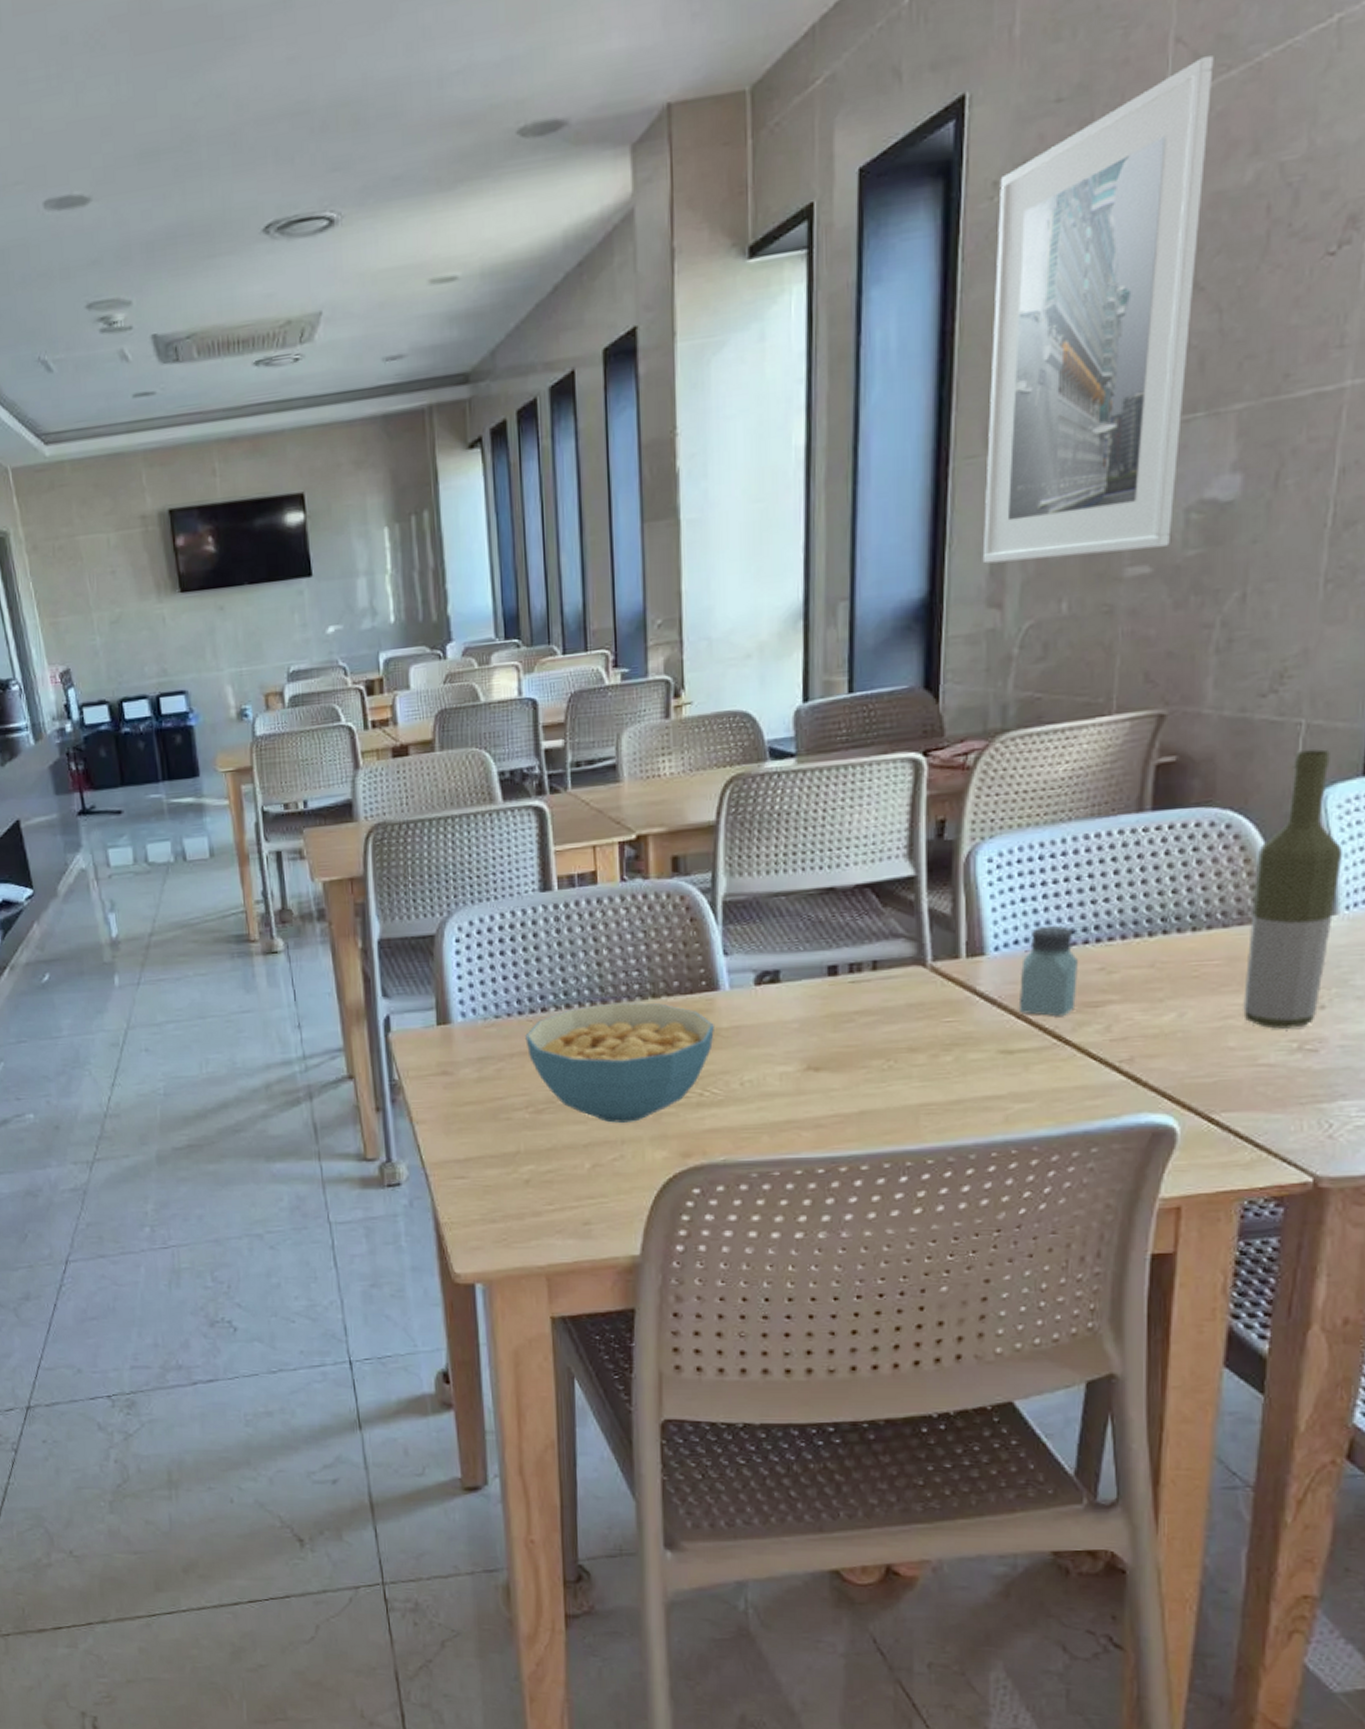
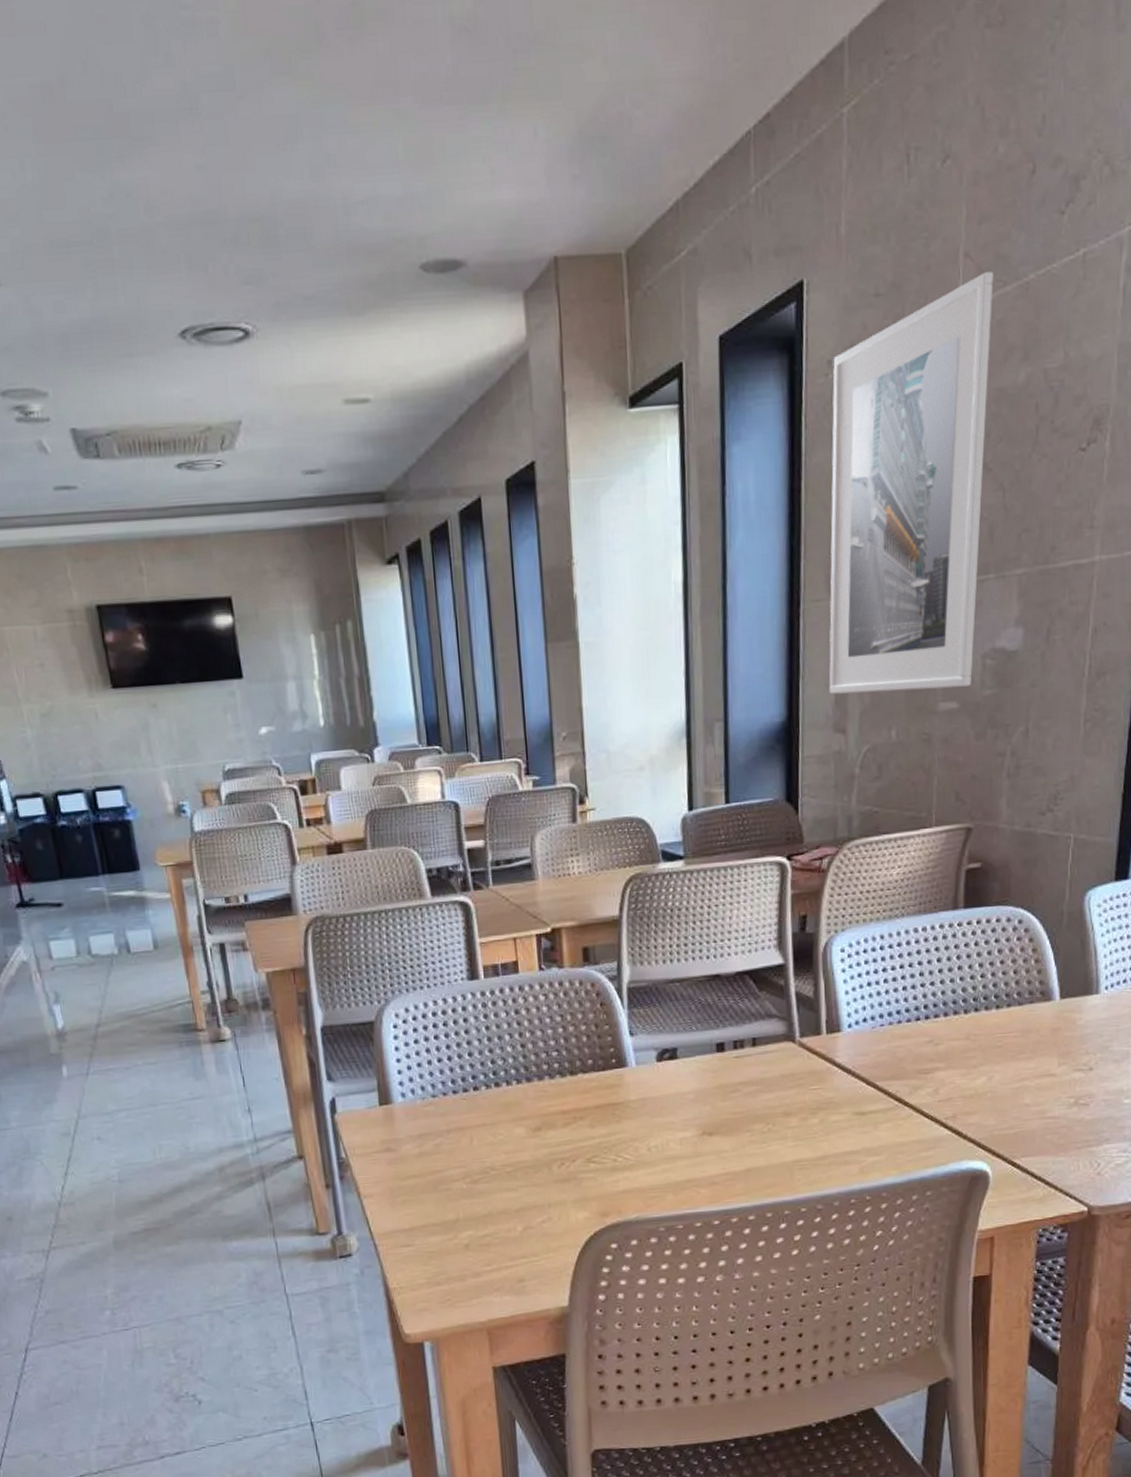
cereal bowl: present [525,1002,714,1123] -> none [460,1080,624,1189]
saltshaker: present [1018,925,1078,1017] -> none [868,1005,912,1083]
bottle: present [1243,749,1342,1029] -> none [1035,859,1101,1088]

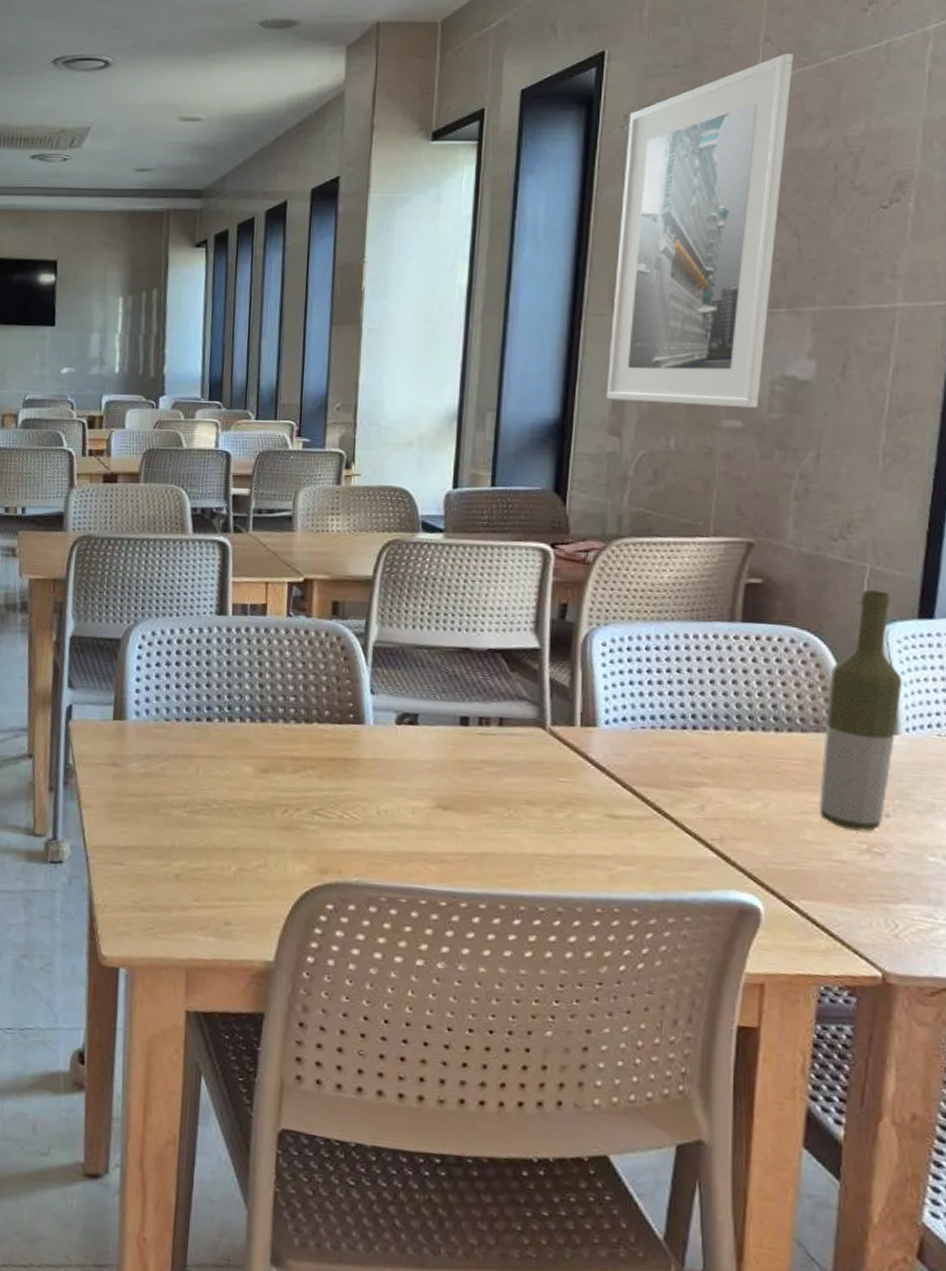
bottle: none [1035,859,1101,1088] -> present [819,590,901,831]

